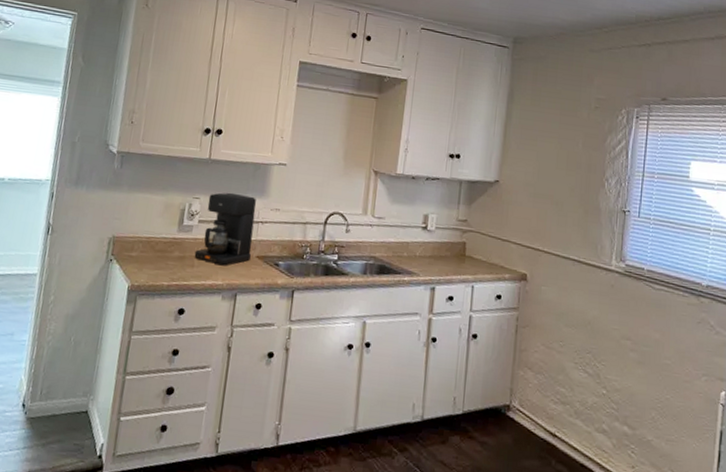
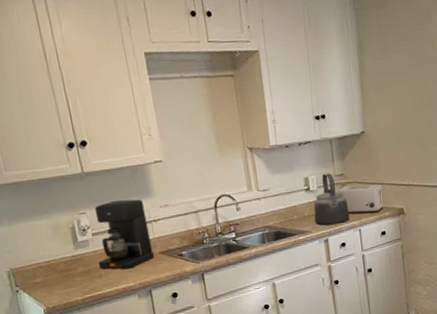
kettle: none [425,214,465,274] -> present [313,173,350,226]
toaster: none [457,234,507,273] -> present [338,184,384,215]

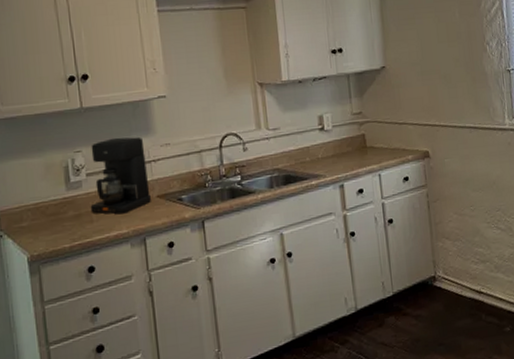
kettle: present [313,173,350,226] -> none [328,111,369,169]
toaster: present [338,184,384,215] -> none [355,124,407,157]

